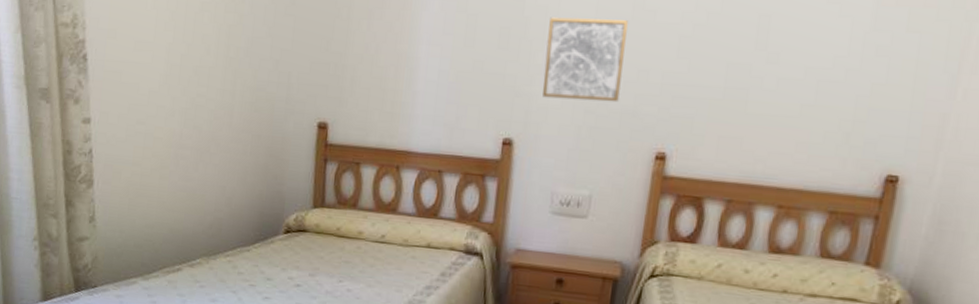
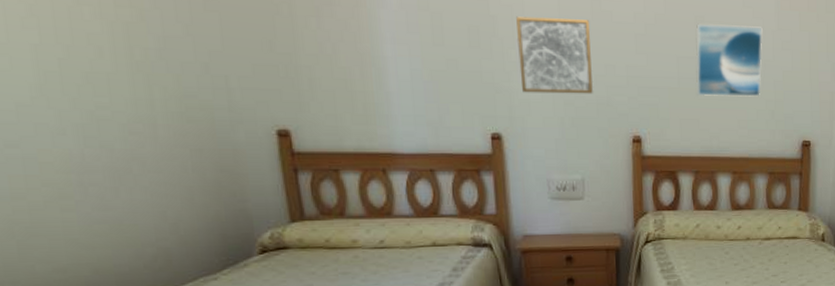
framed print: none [745,24,851,115] -> present [695,24,763,97]

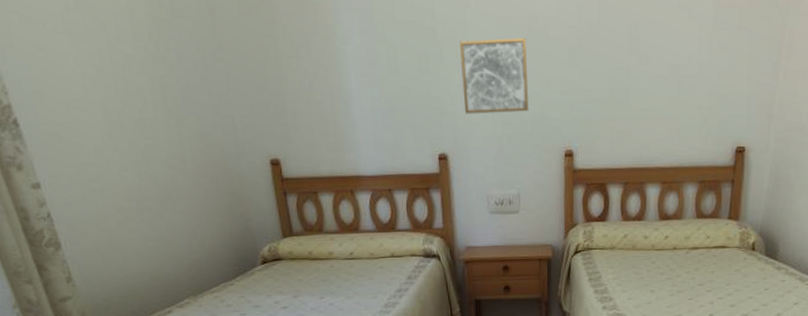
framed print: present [695,24,763,97] -> none [627,29,699,108]

